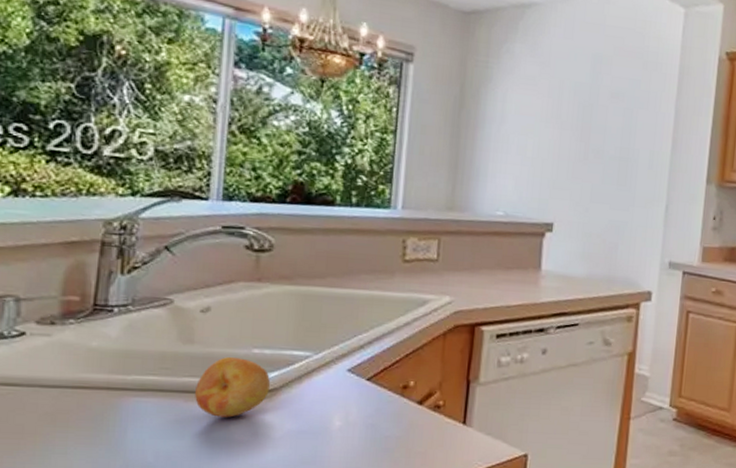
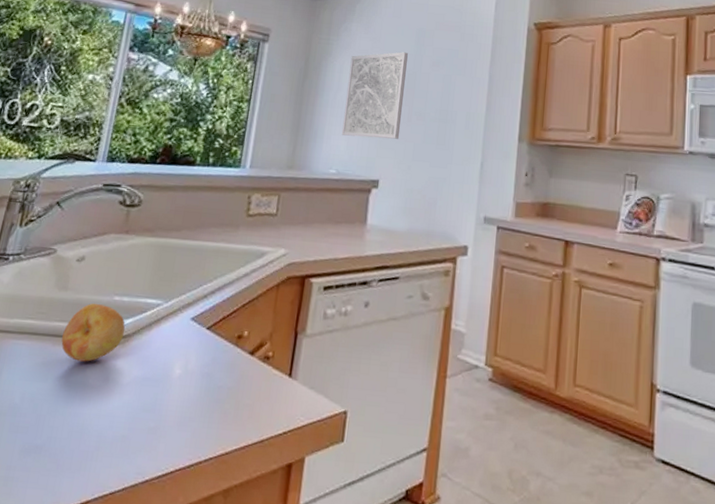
wall art: none [508,80,583,179] -> present [341,52,408,139]

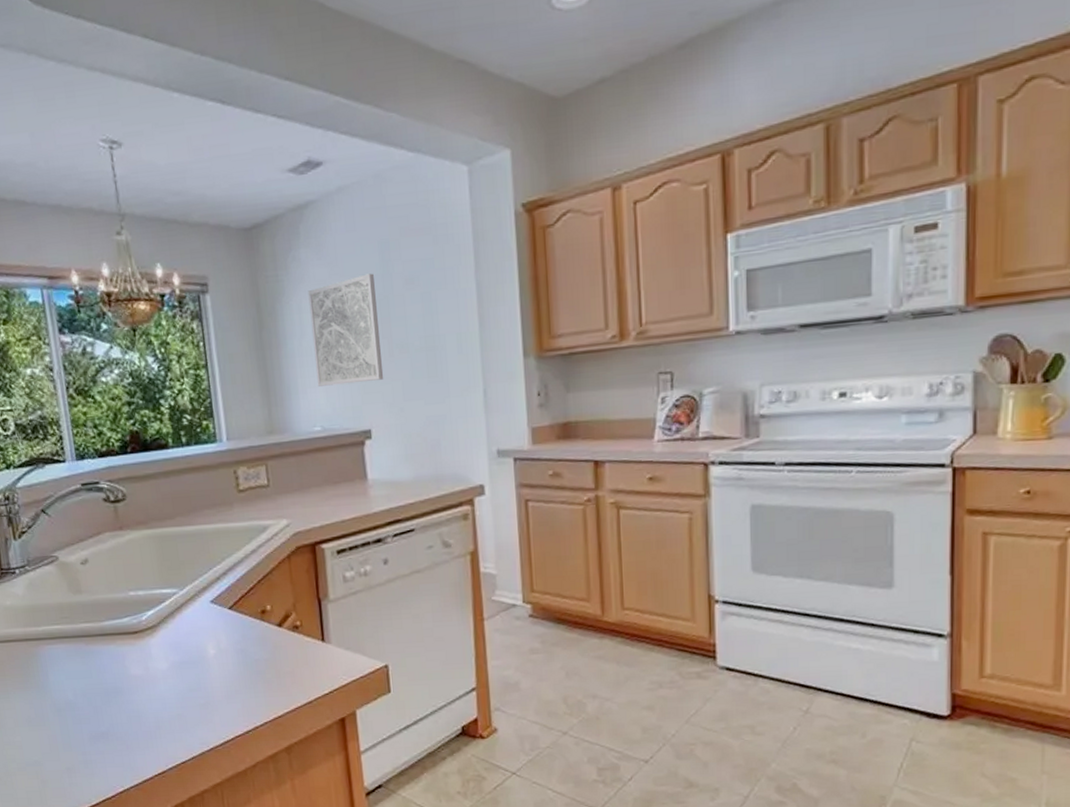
fruit: present [61,303,125,362] -> none [91,601,150,656]

